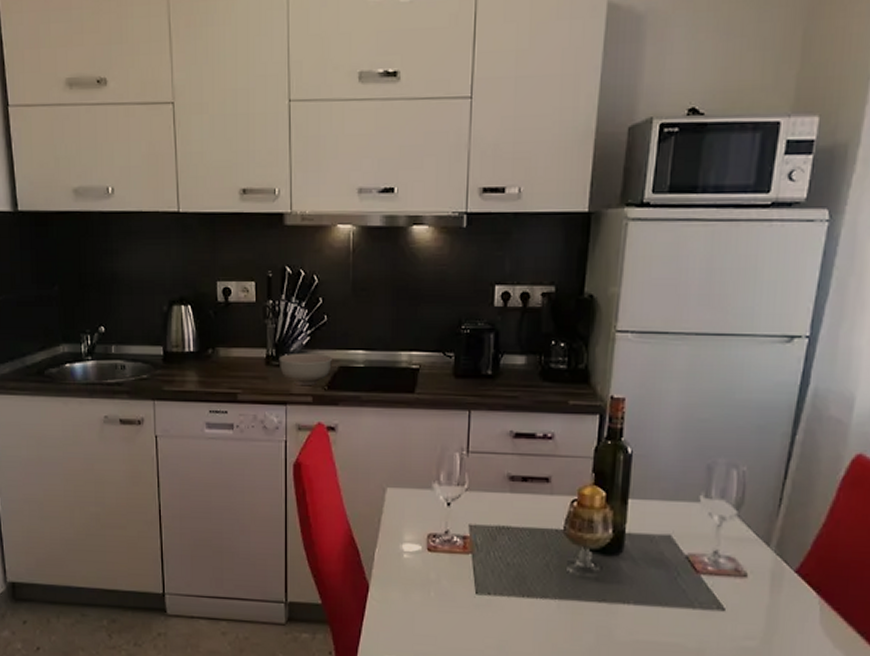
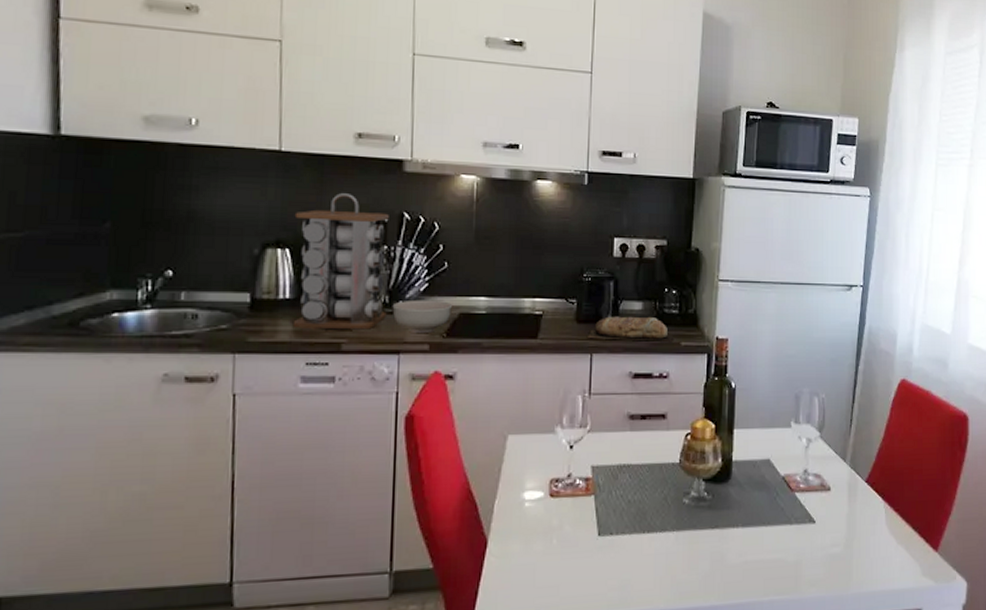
spice rack: none [193,250,274,381] -> present [292,193,389,330]
bread loaf: none [466,371,561,401] -> present [588,316,674,343]

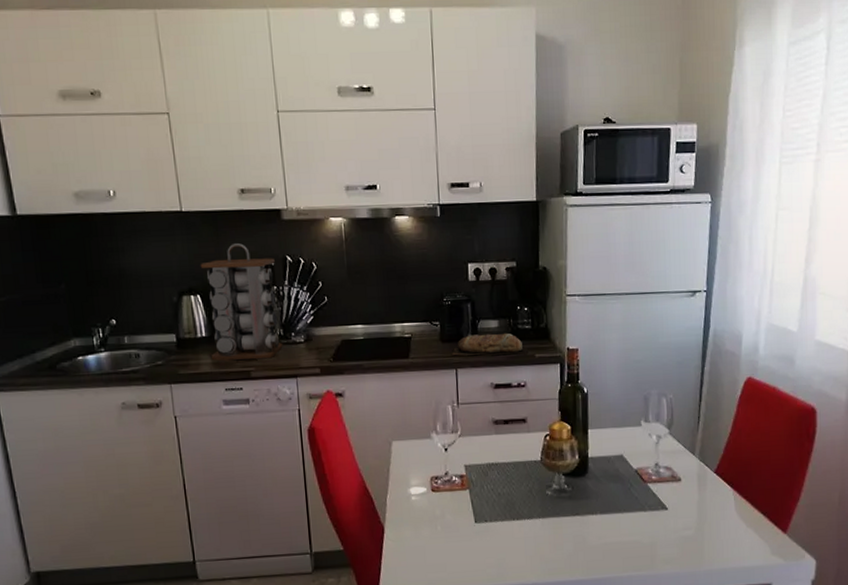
bowl: present [392,299,452,333] -> none [286,330,335,359]

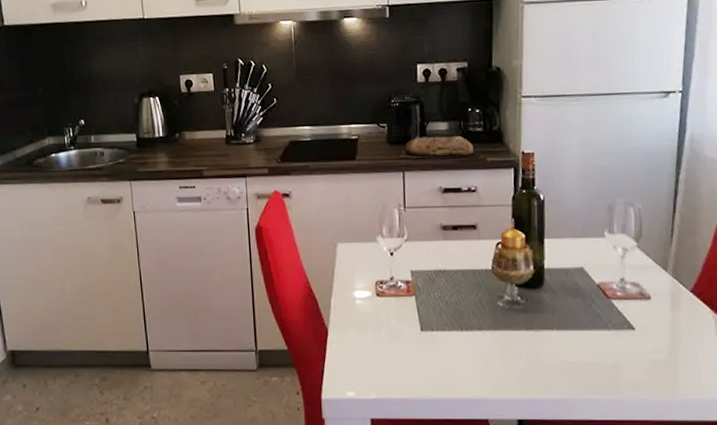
spice rack: present [200,243,283,361] -> none [159,48,234,160]

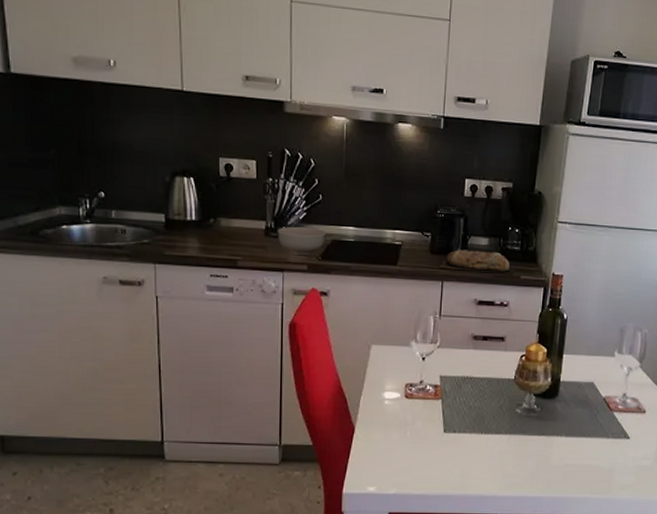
bowl: none [237,131,283,159] -> present [277,226,326,255]

